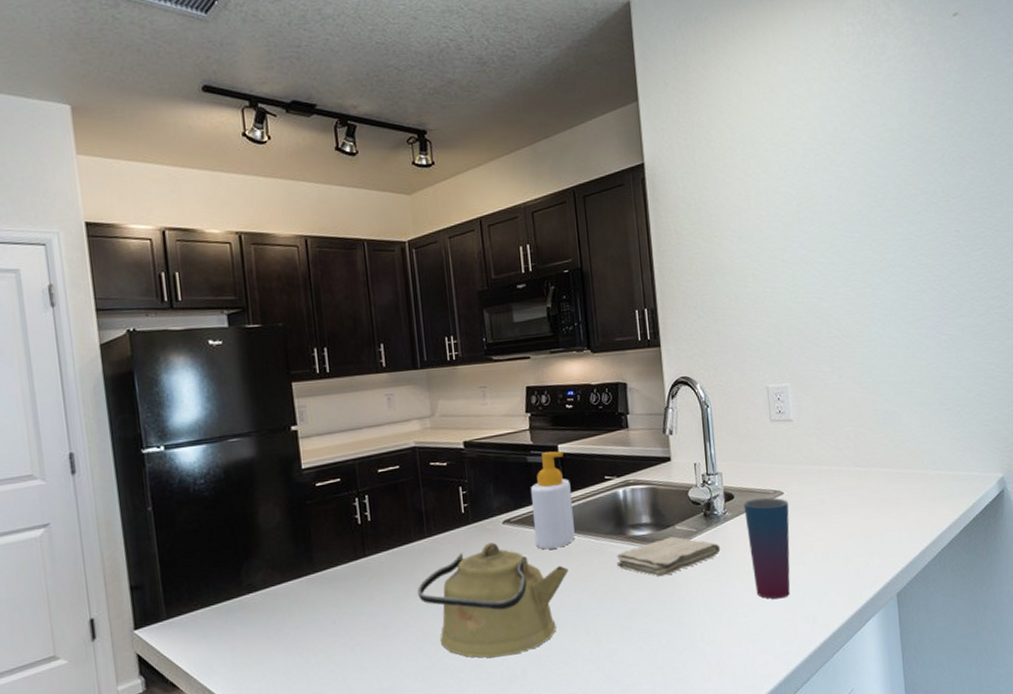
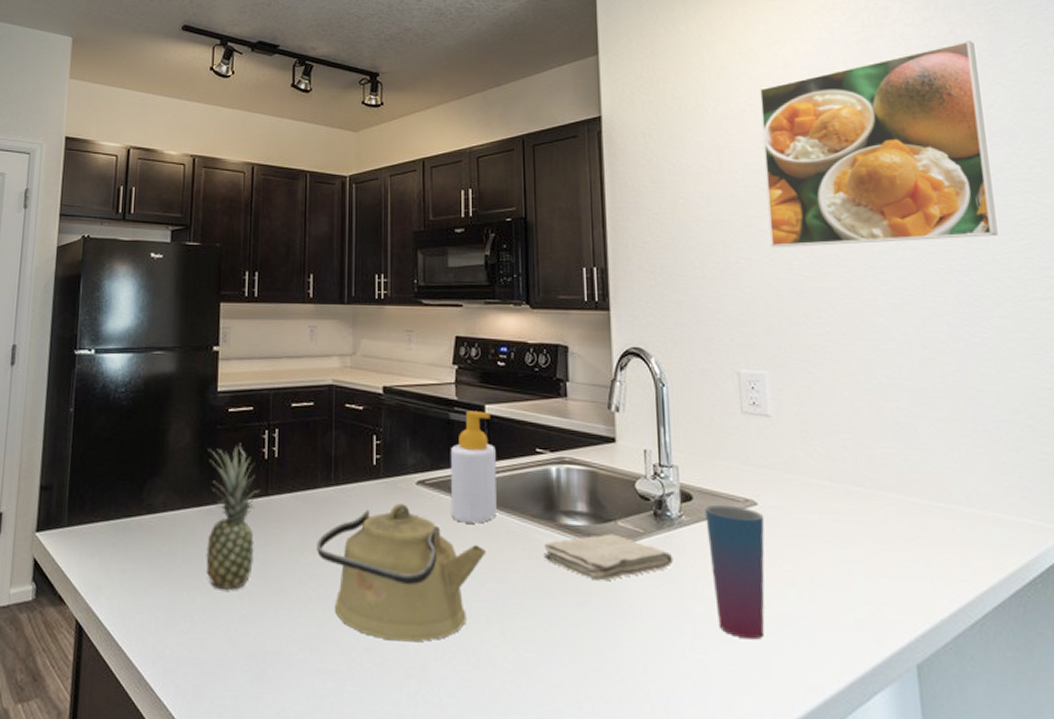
fruit: none [301,514,360,646] -> present [206,443,260,590]
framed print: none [779,73,963,276] -> present [758,39,998,248]

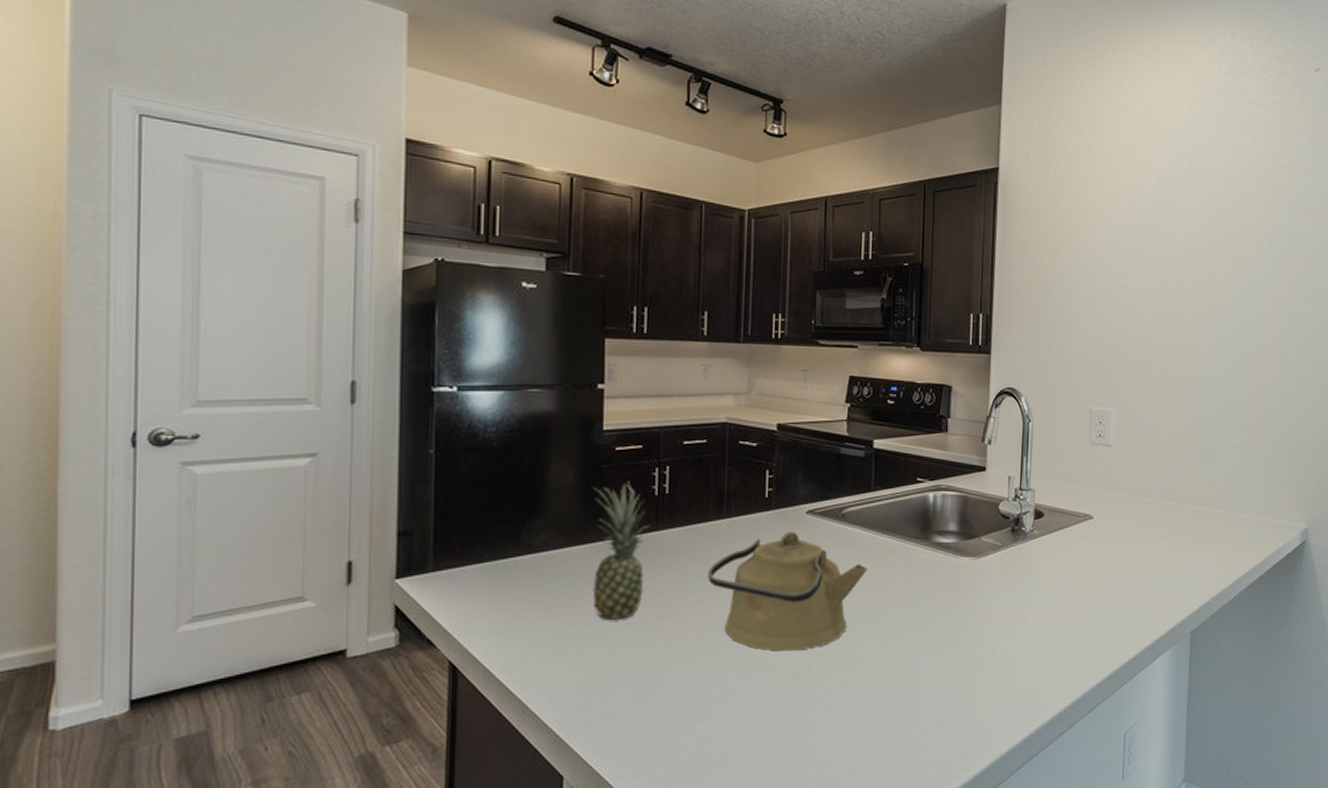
soap bottle: present [451,411,497,524] -> none [838,445,881,546]
washcloth: present [544,533,674,581] -> none [918,548,1024,587]
cup: present [705,504,765,640] -> none [1052,519,1097,624]
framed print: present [758,39,998,248] -> none [1128,125,1306,302]

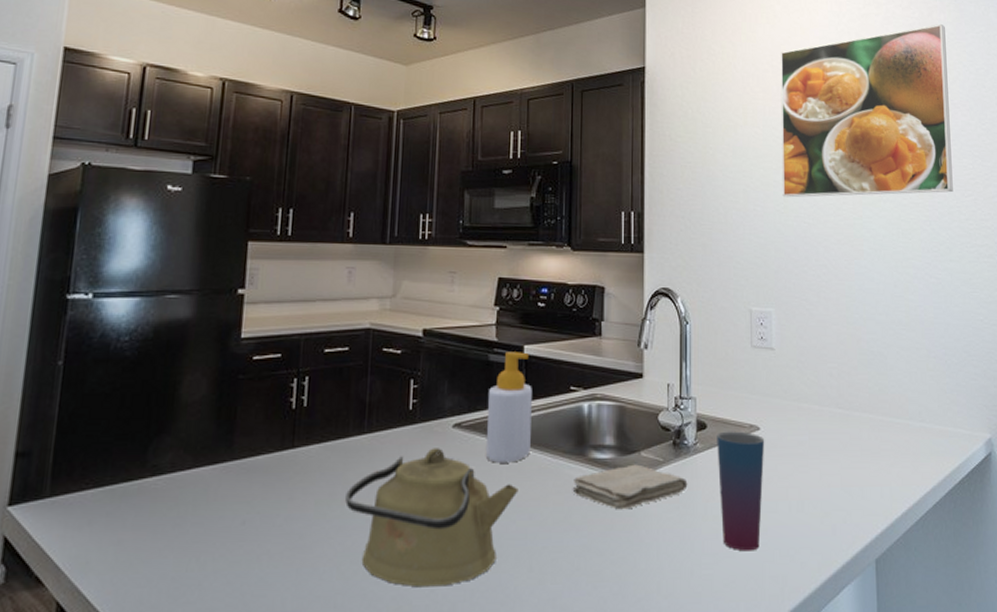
fruit: present [593,481,650,620] -> none [220,393,286,551]
soap bottle: none [838,445,881,546] -> present [486,352,532,463]
washcloth: none [918,548,1024,587] -> present [573,464,688,510]
cup: none [1052,519,1097,624] -> present [717,431,765,552]
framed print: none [1128,125,1306,302] -> present [780,23,953,198]

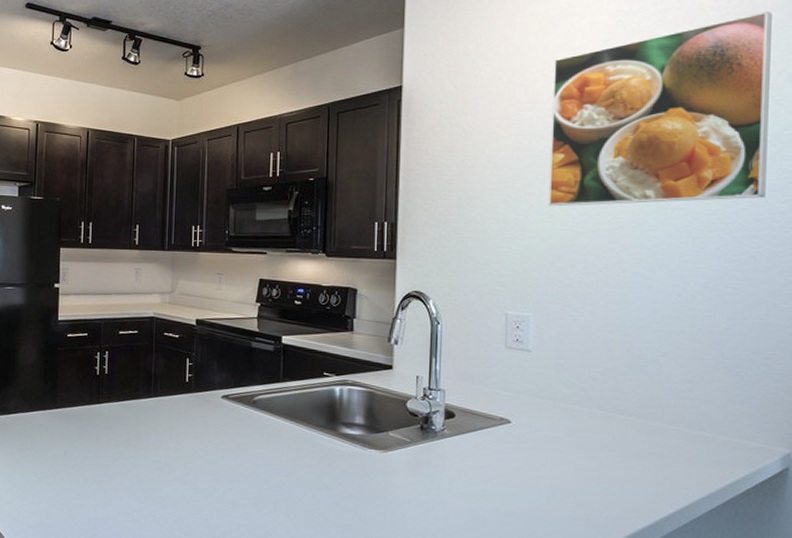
kettle: present [345,448,519,588] -> none [138,412,277,518]
soap bottle: present [486,352,532,463] -> none [250,340,289,430]
washcloth: present [573,464,688,510] -> none [325,441,434,478]
cup: present [717,431,765,552] -> none [464,421,516,528]

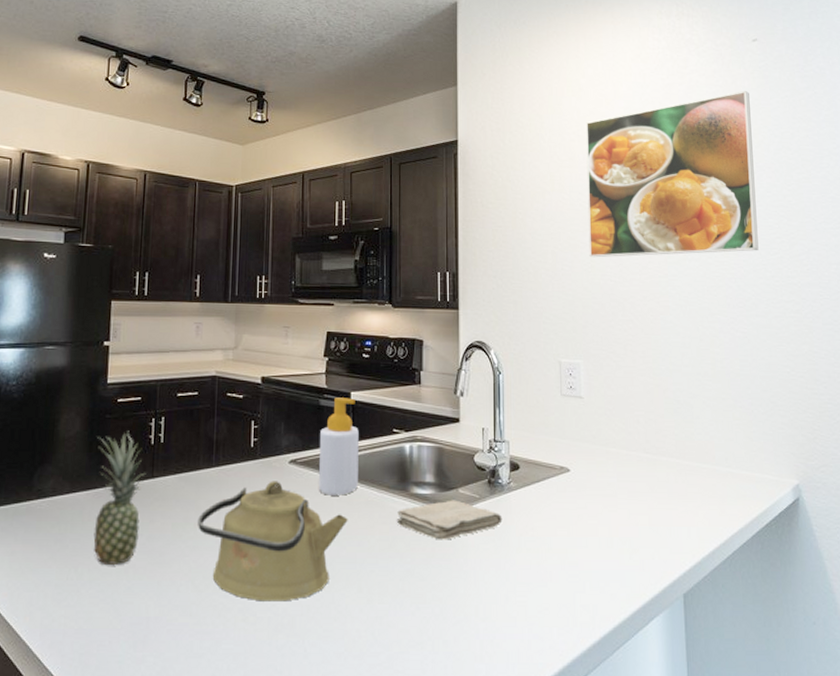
fruit: none [49,362,93,474] -> present [93,431,146,564]
kettle: none [138,412,277,518] -> present [198,481,348,602]
soap bottle: none [250,340,289,430] -> present [319,397,359,496]
washcloth: none [325,441,434,478] -> present [397,500,502,540]

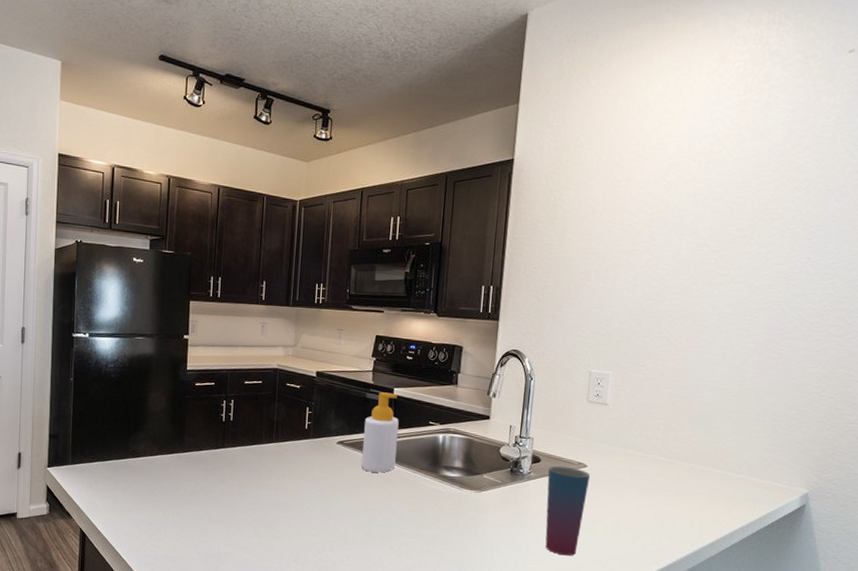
fruit: present [93,431,146,564] -> none [177,409,219,512]
kettle: present [198,481,348,602] -> none [260,457,385,551]
washcloth: present [397,500,502,540] -> none [427,483,520,515]
cup: none [529,472,575,582] -> present [545,465,591,556]
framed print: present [585,90,759,258] -> none [632,107,833,277]

